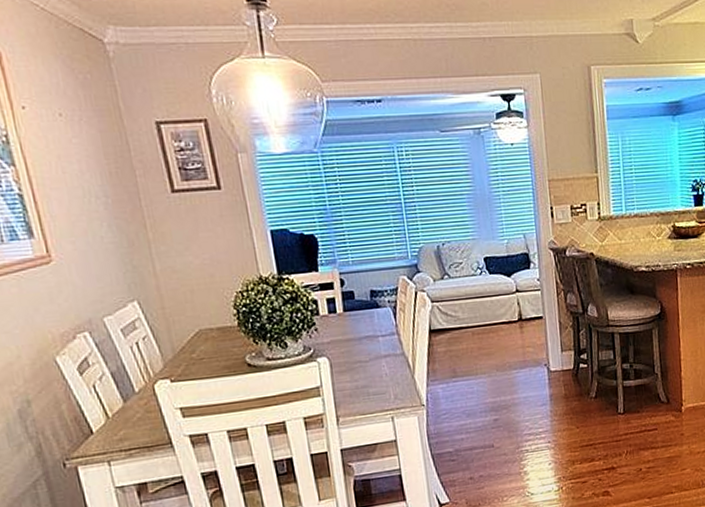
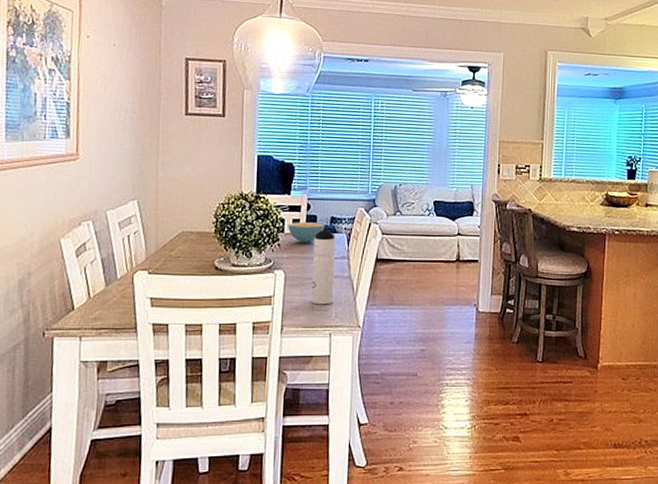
cereal bowl: none [322,298,366,324] -> present [288,222,326,243]
water bottle: none [354,302,390,389] -> present [311,227,336,305]

